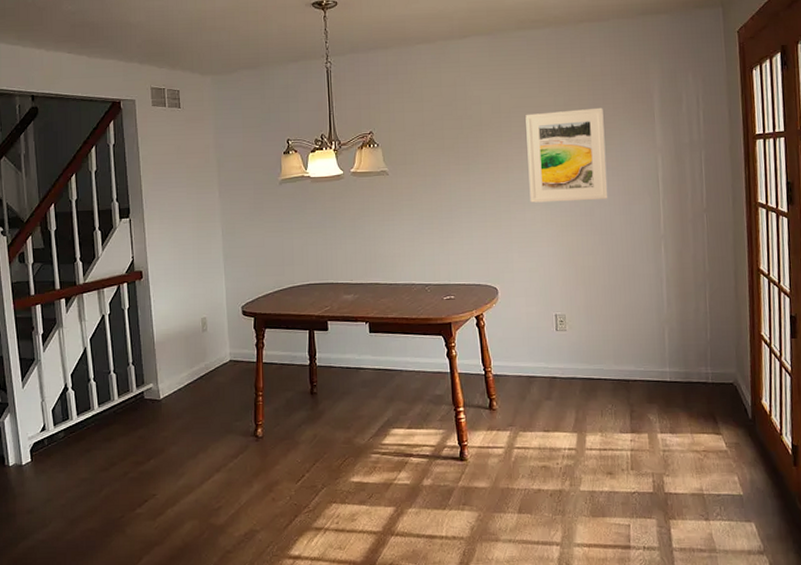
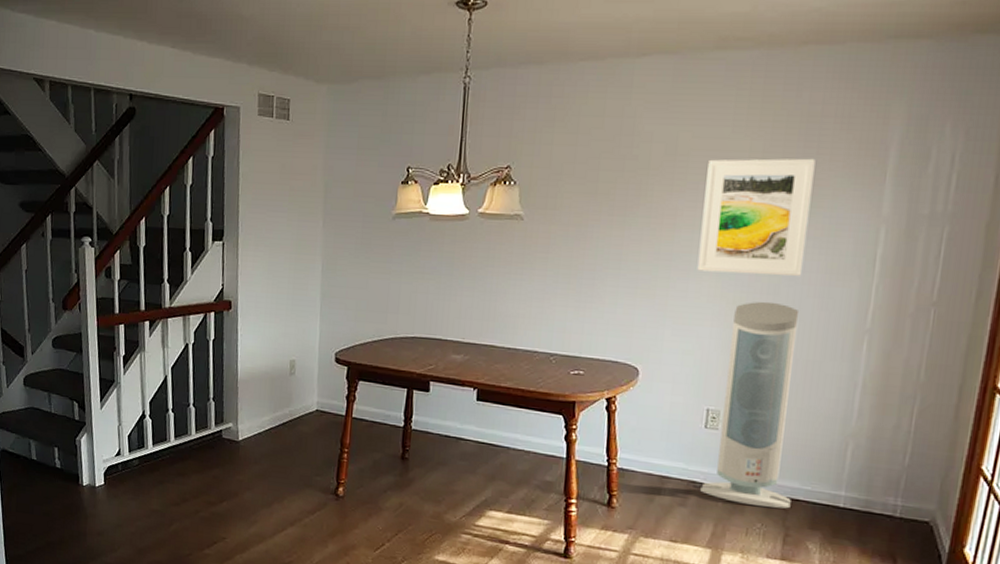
air purifier: none [561,221,631,390] -> present [700,301,800,509]

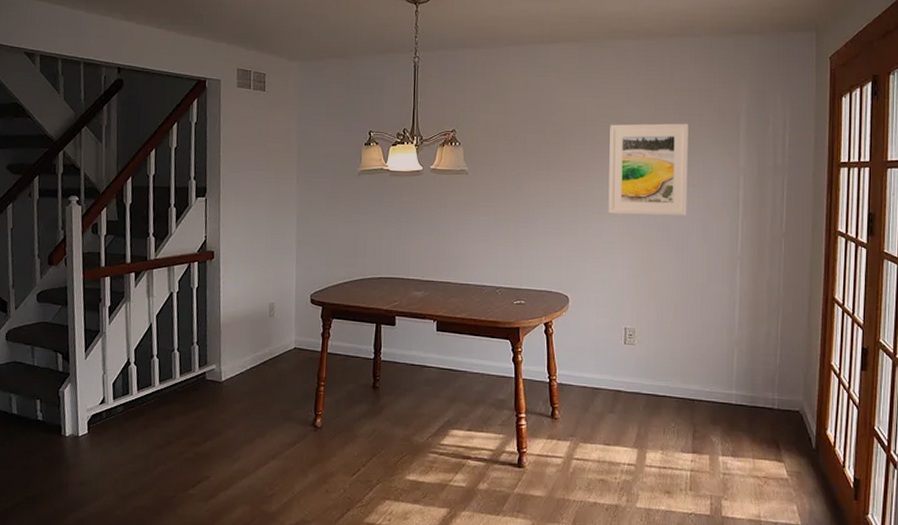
air purifier: present [700,301,800,509] -> none [625,237,696,409]

